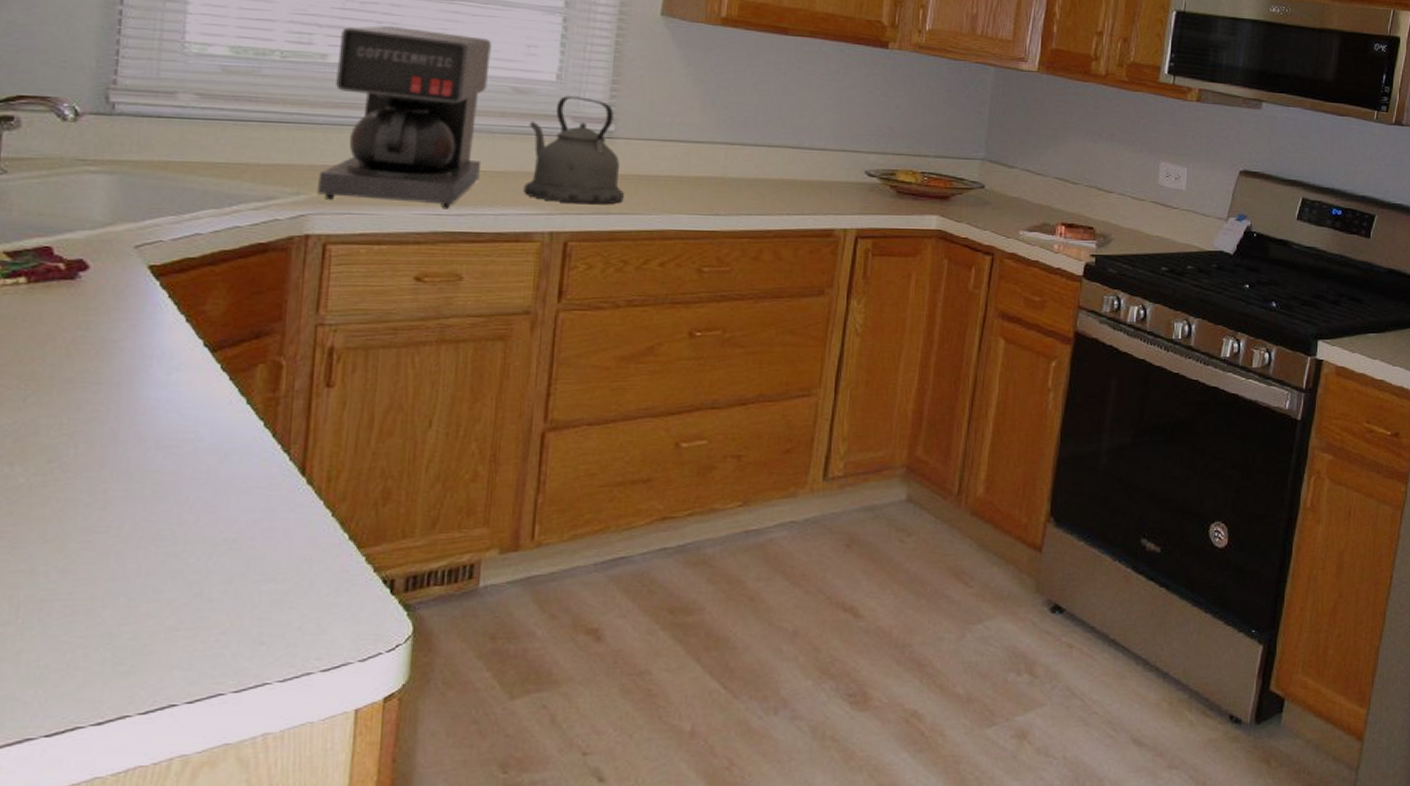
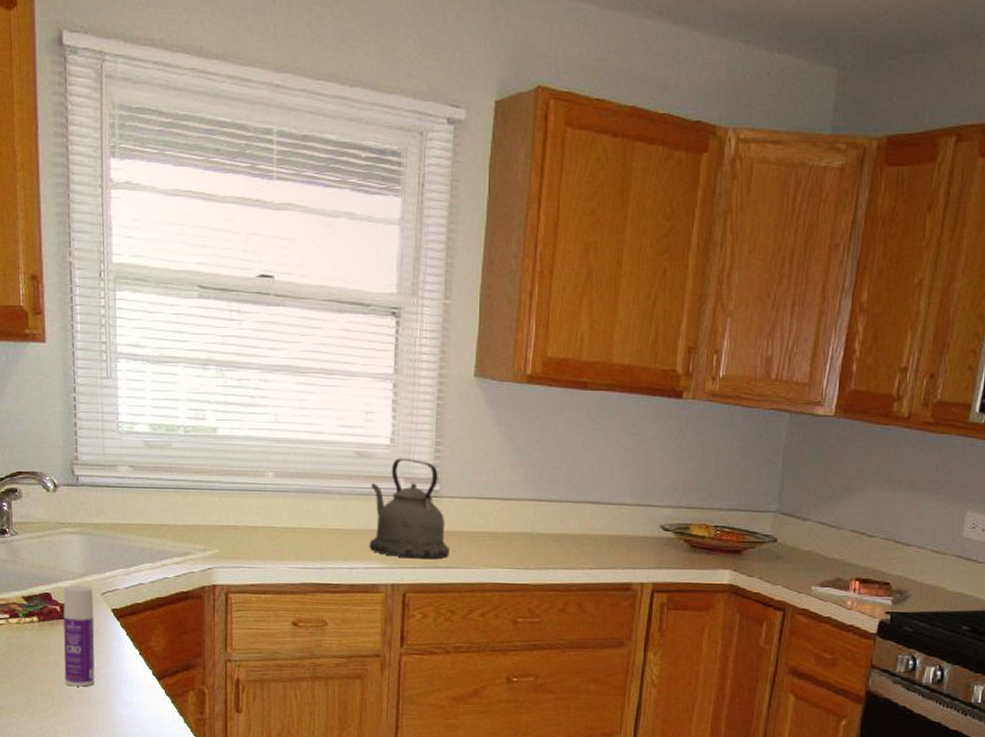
bottle: none [61,237,122,365] -> present [63,585,95,687]
coffee maker: present [317,25,491,210] -> none [218,399,337,564]

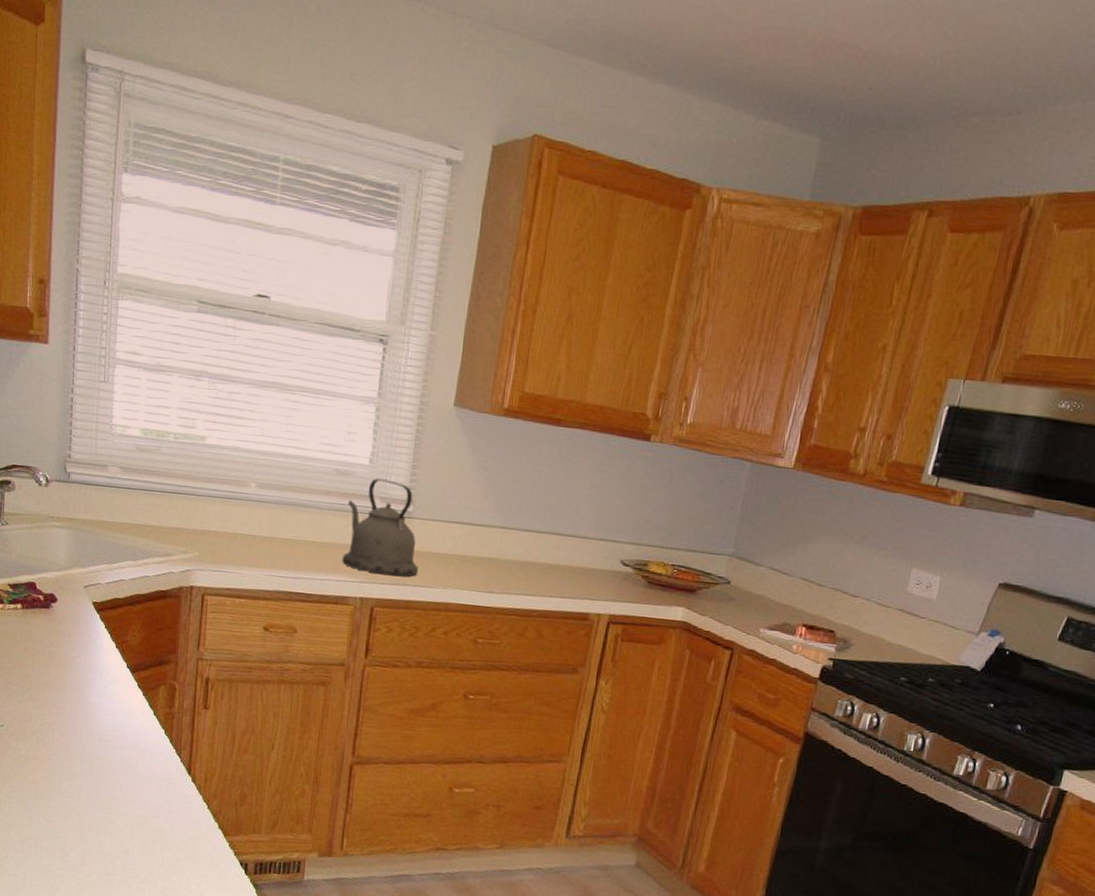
bottle: present [63,585,95,687] -> none [43,576,76,674]

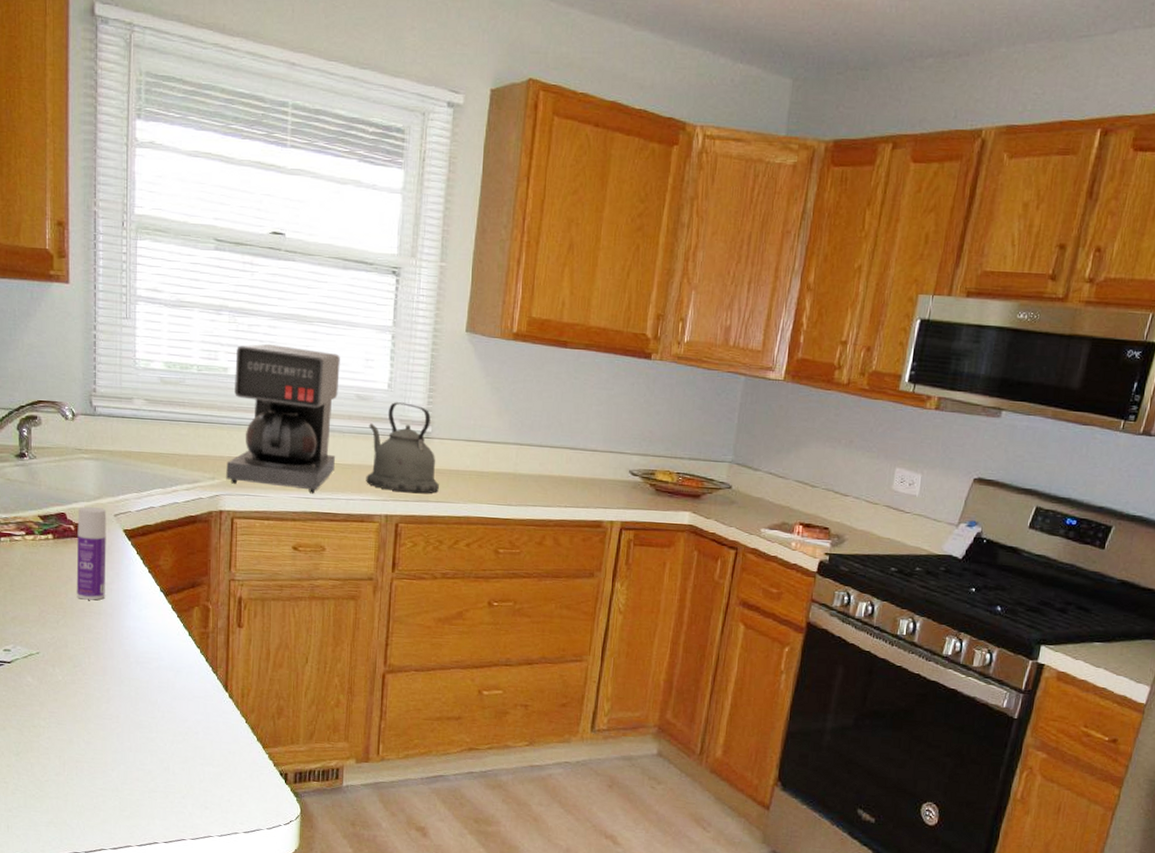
bottle: none [43,576,76,674] -> present [76,507,106,601]
coffee maker: none [198,412,321,573] -> present [226,343,340,494]

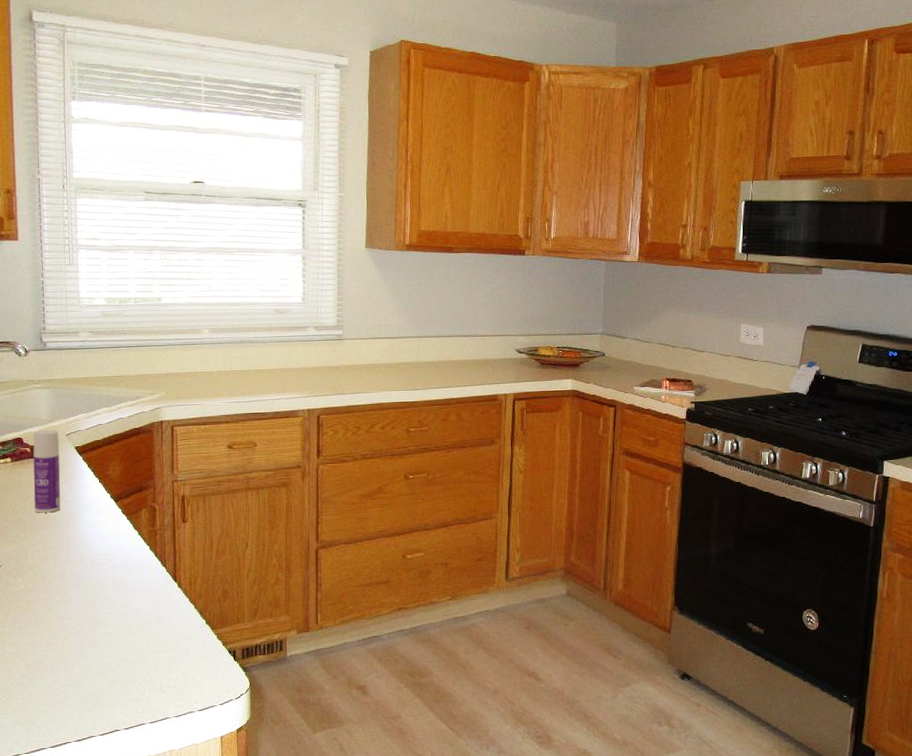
coffee maker: present [226,343,340,494] -> none [164,274,261,398]
kettle: present [366,402,439,494] -> none [288,312,353,389]

